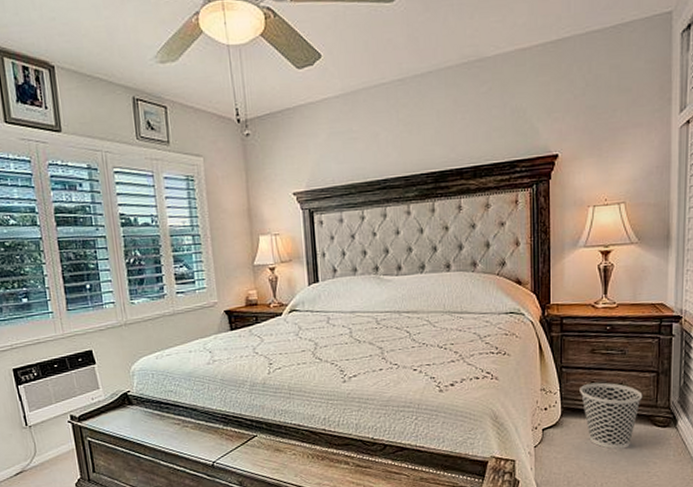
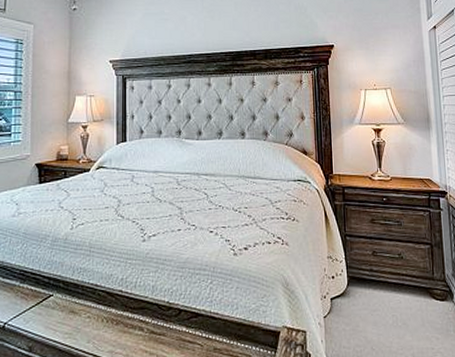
wastebasket: present [580,382,643,450] -> none [363,252,420,323]

